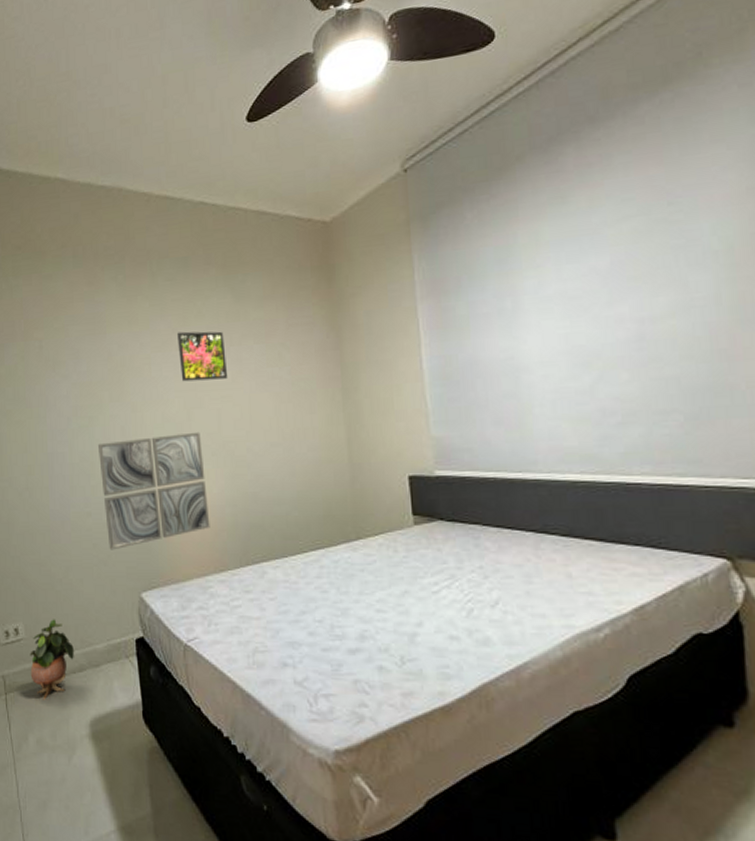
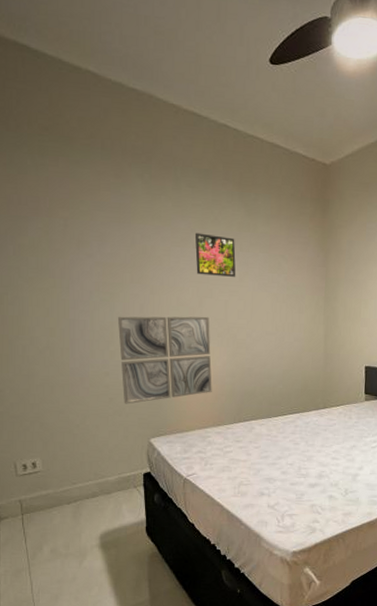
potted plant: present [30,619,74,700] -> none [46,456,88,519]

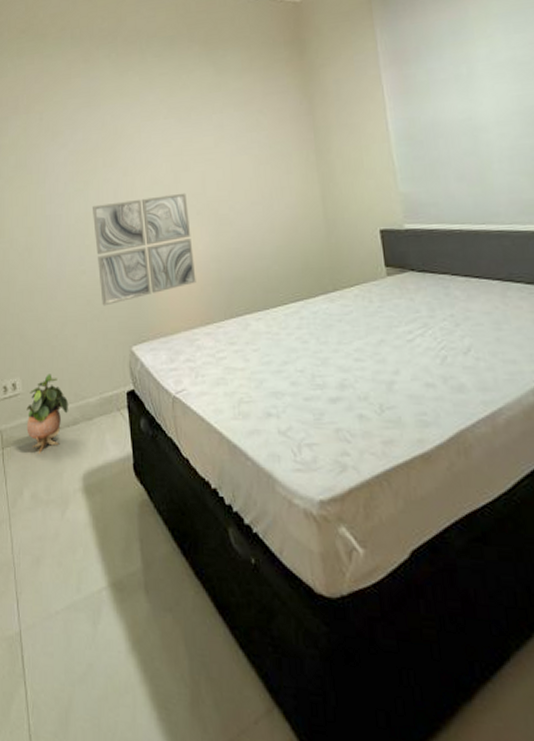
potted plant: none [46,456,88,519] -> present [26,374,68,454]
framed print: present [194,232,236,277] -> none [164,101,211,147]

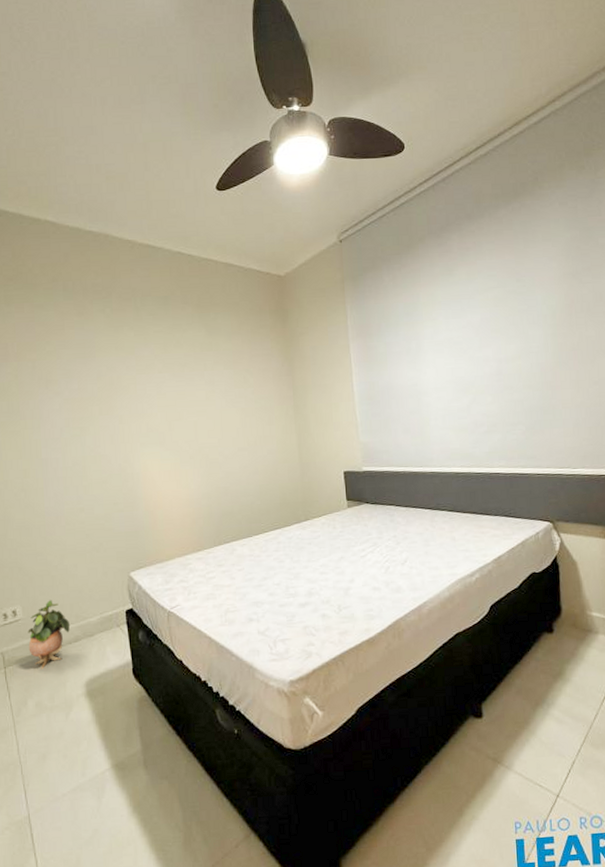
wall art: present [93,193,196,306] -> none [90,439,189,539]

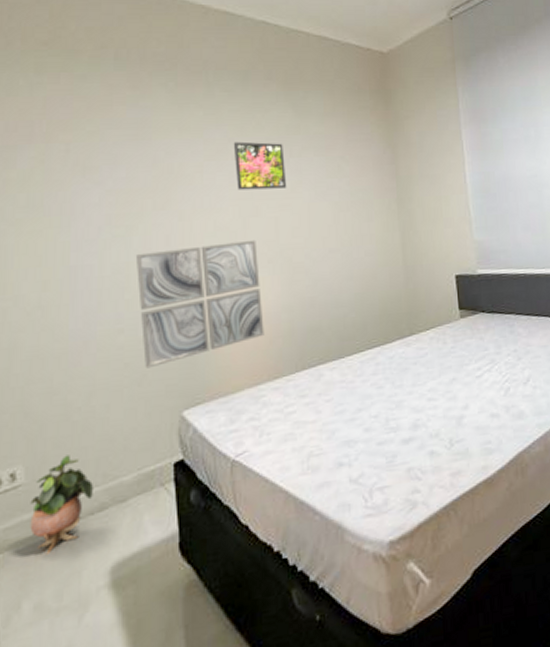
wall art: none [90,439,189,539] -> present [137,239,264,369]
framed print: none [158,357,203,399] -> present [233,141,287,190]

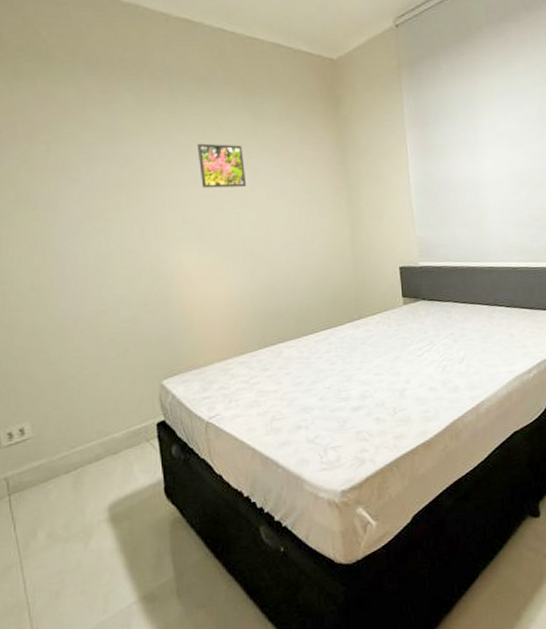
potted plant: present [30,455,93,555] -> none [38,414,90,495]
wall art: present [137,239,264,369] -> none [115,233,231,344]

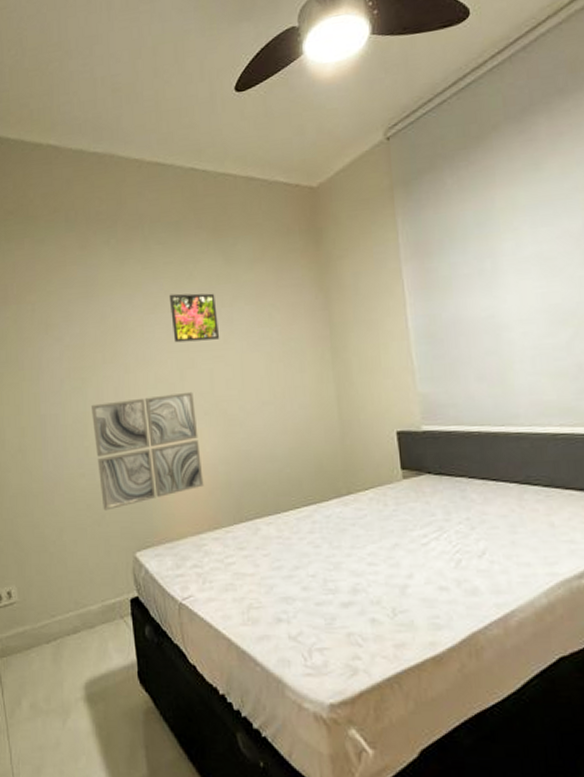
wall art: none [115,233,231,344] -> present [92,391,204,511]

